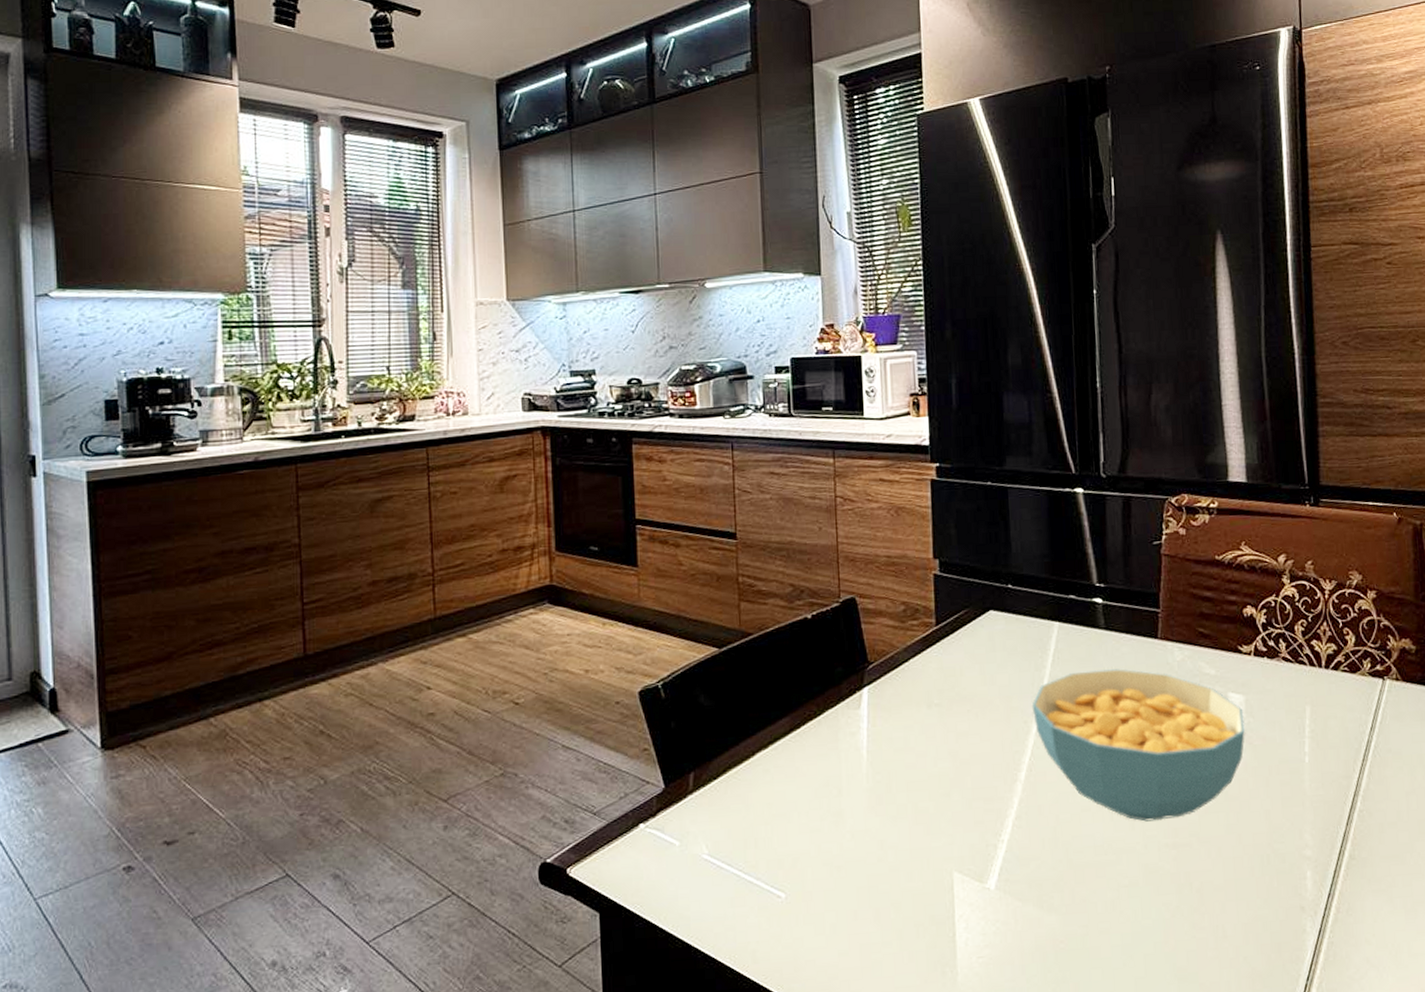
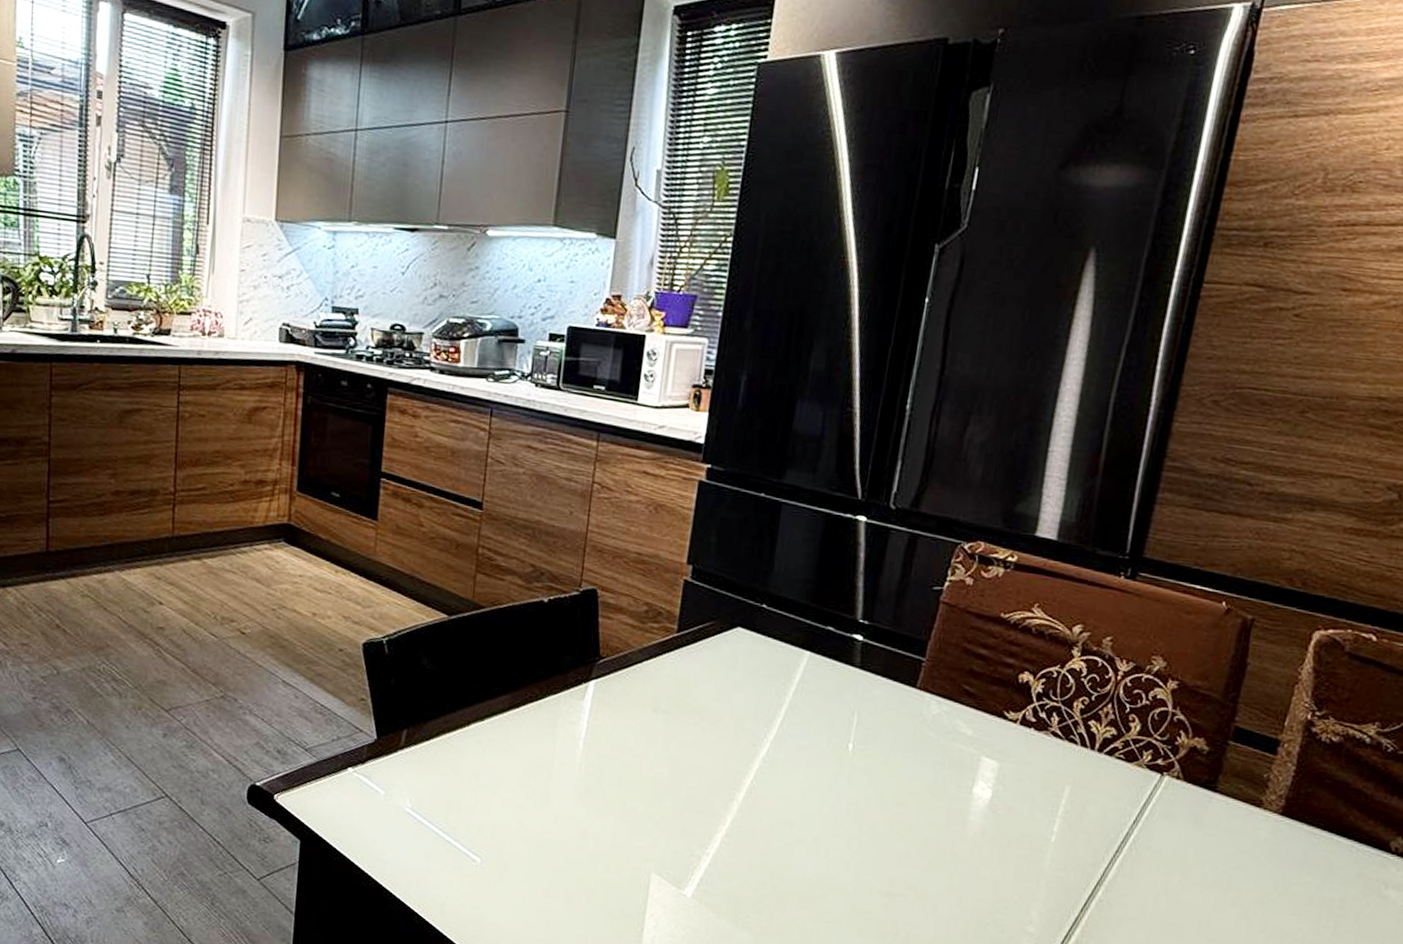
cereal bowl: present [1031,669,1245,822] -> none [763,706,994,868]

